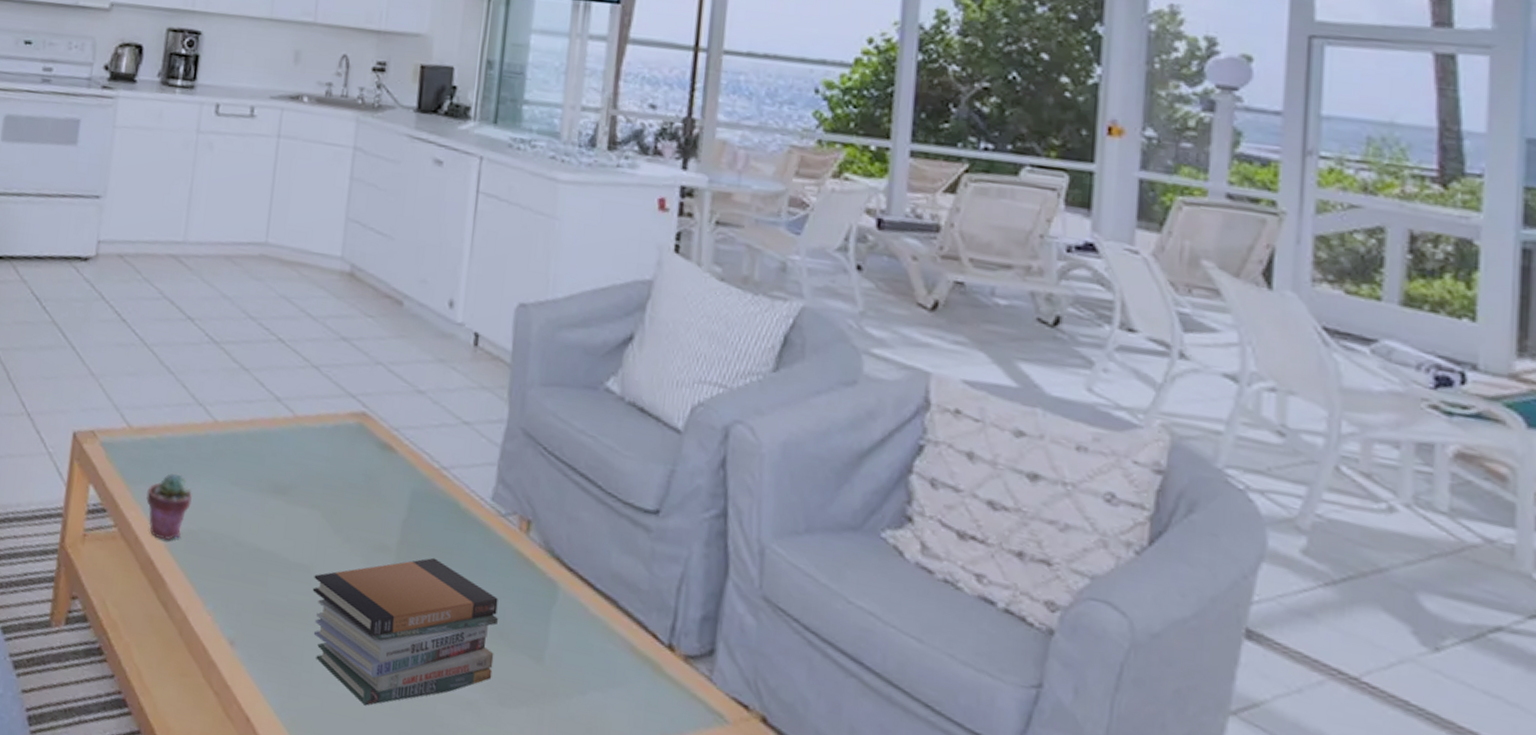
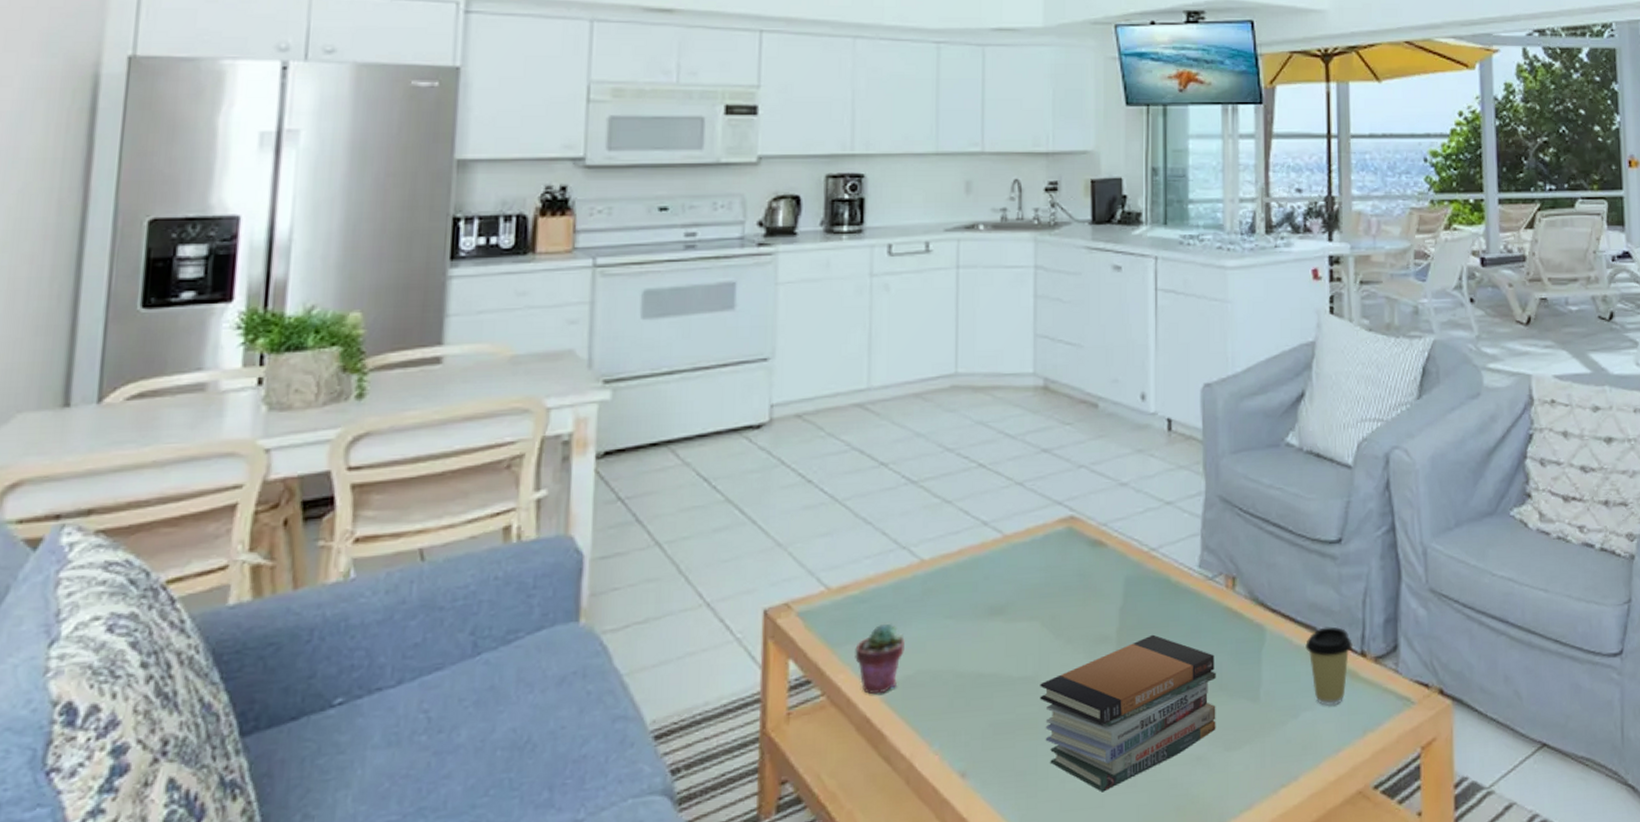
coffee cup: none [603,603,659,696] -> present [1305,626,1353,706]

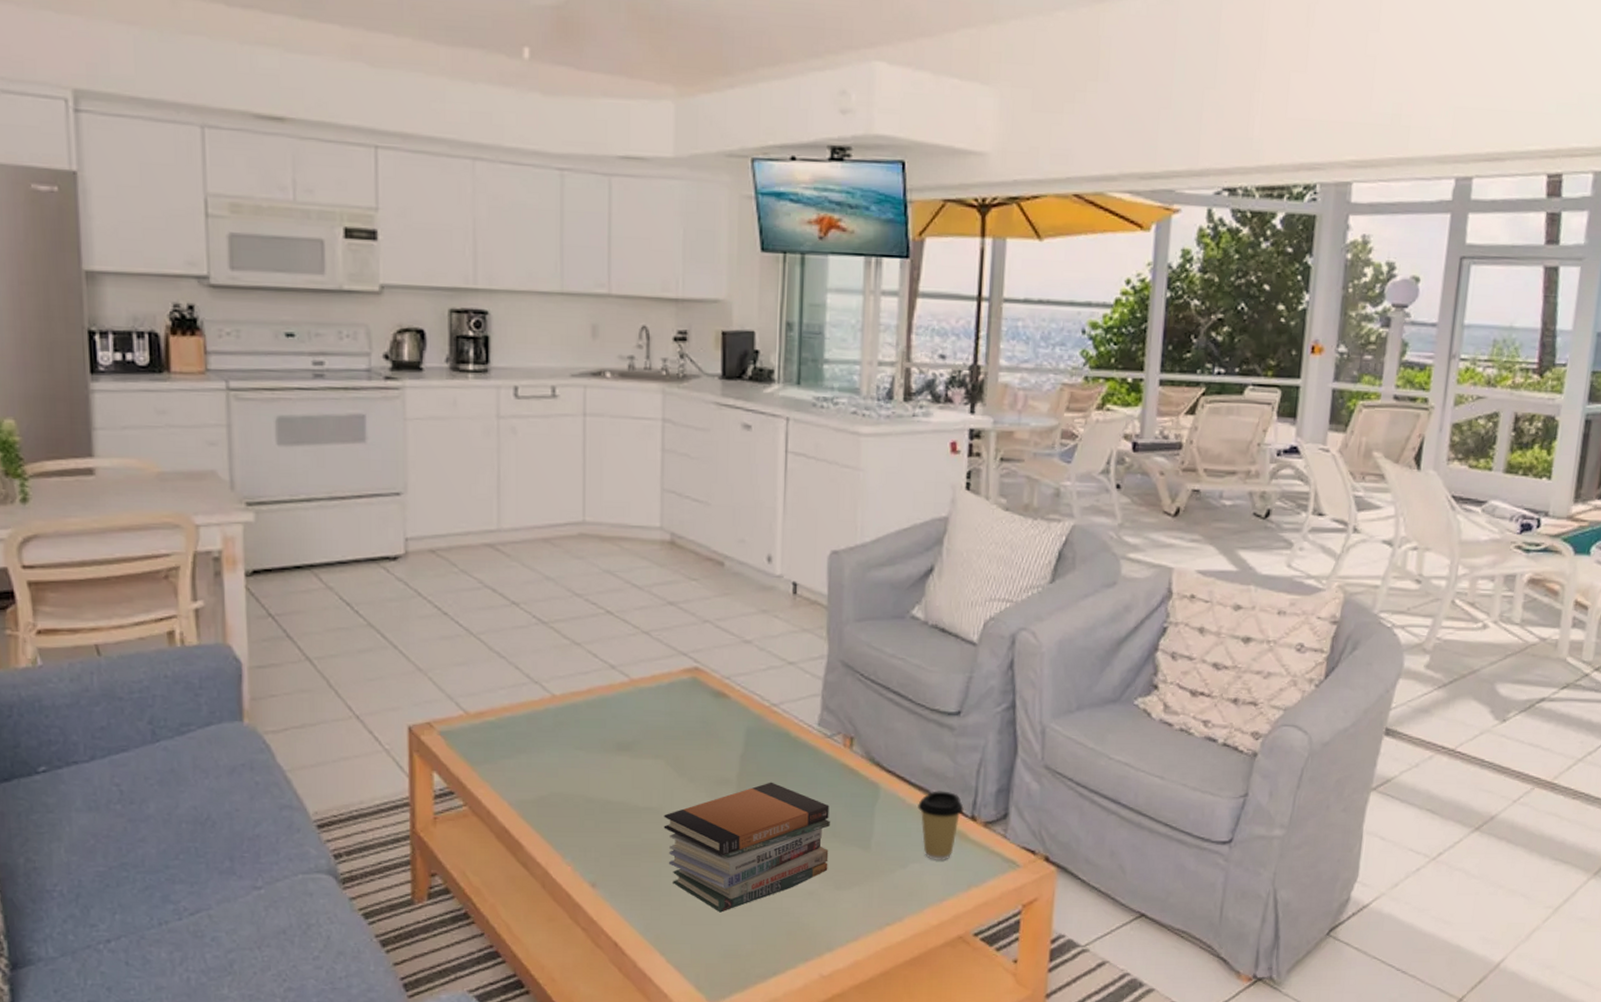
potted succulent: present [855,624,905,694] -> none [493,750,538,810]

